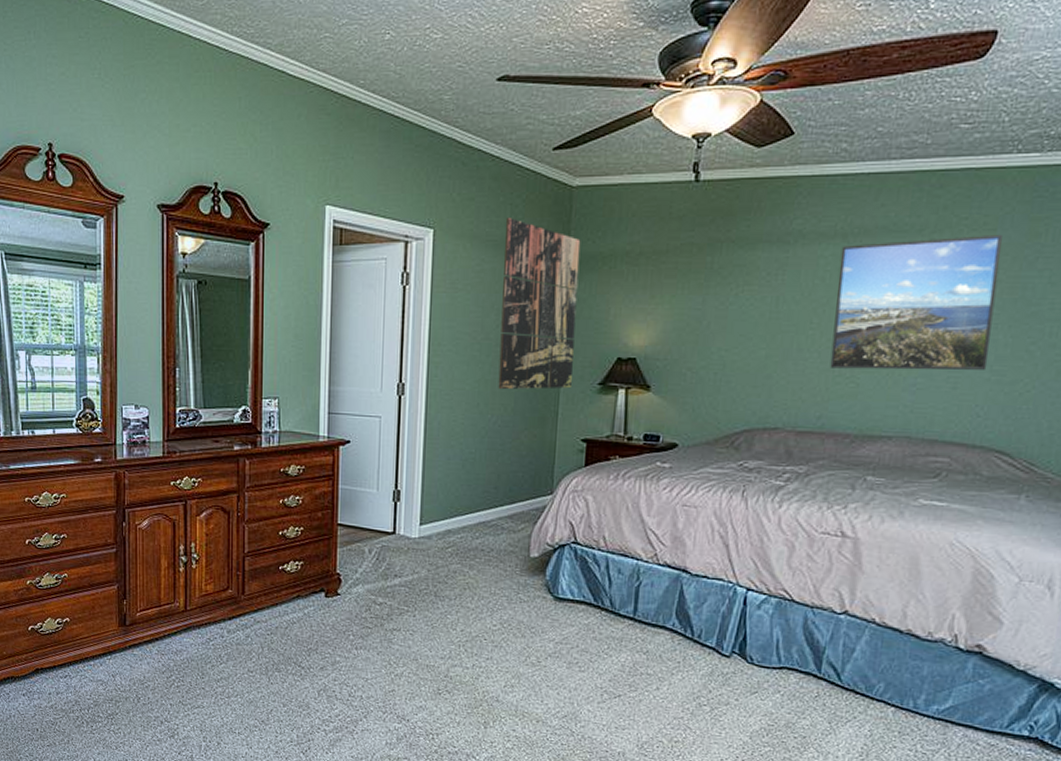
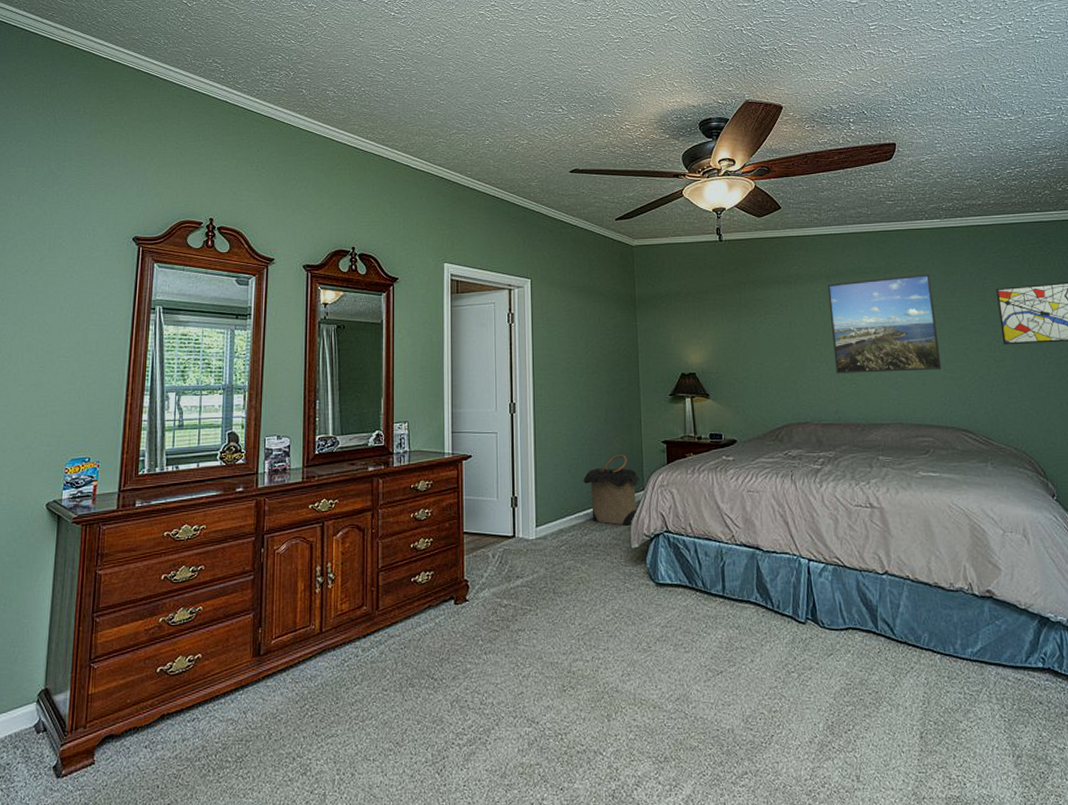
laundry hamper: none [479,452,549,533] -> present [583,455,640,526]
wall art: present [498,216,581,390] -> none [585,269,649,404]

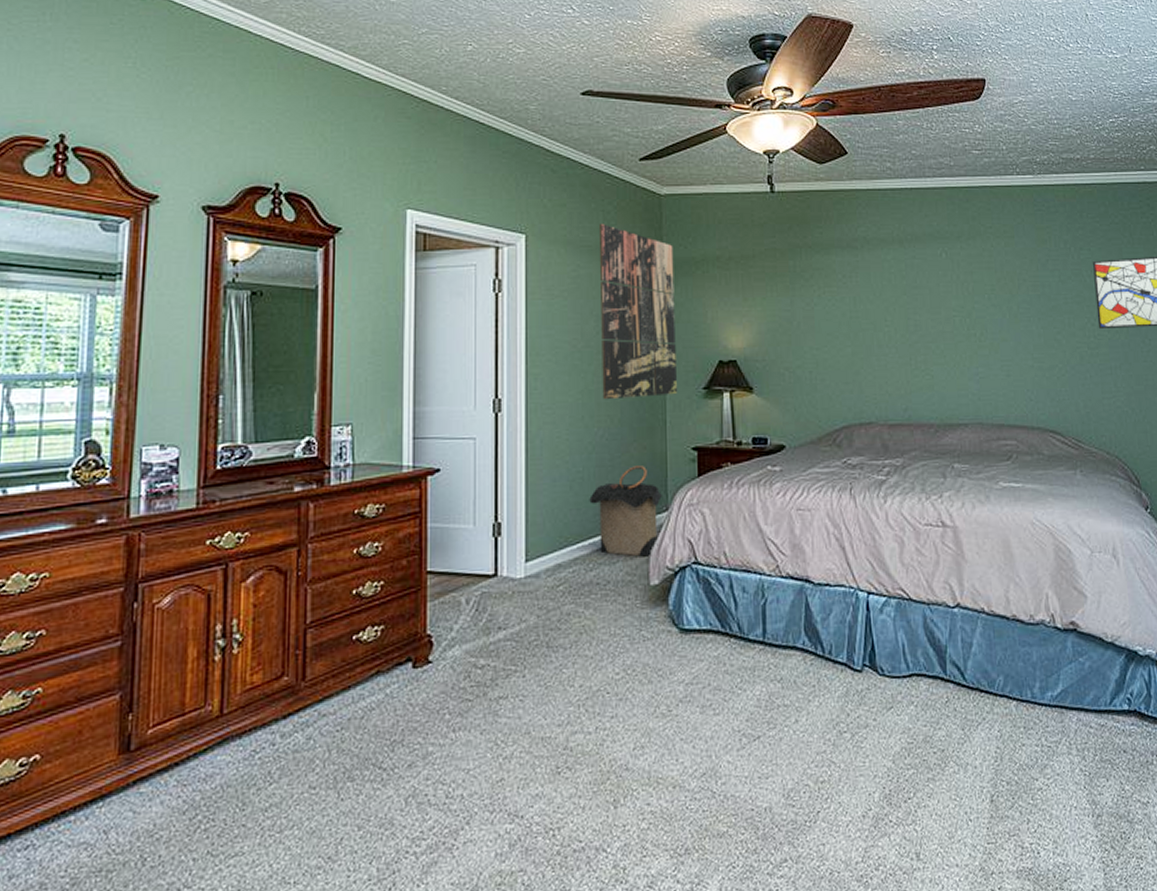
wall art: none [585,269,649,404] -> present [598,223,677,400]
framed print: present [827,273,942,374] -> none [900,240,1029,362]

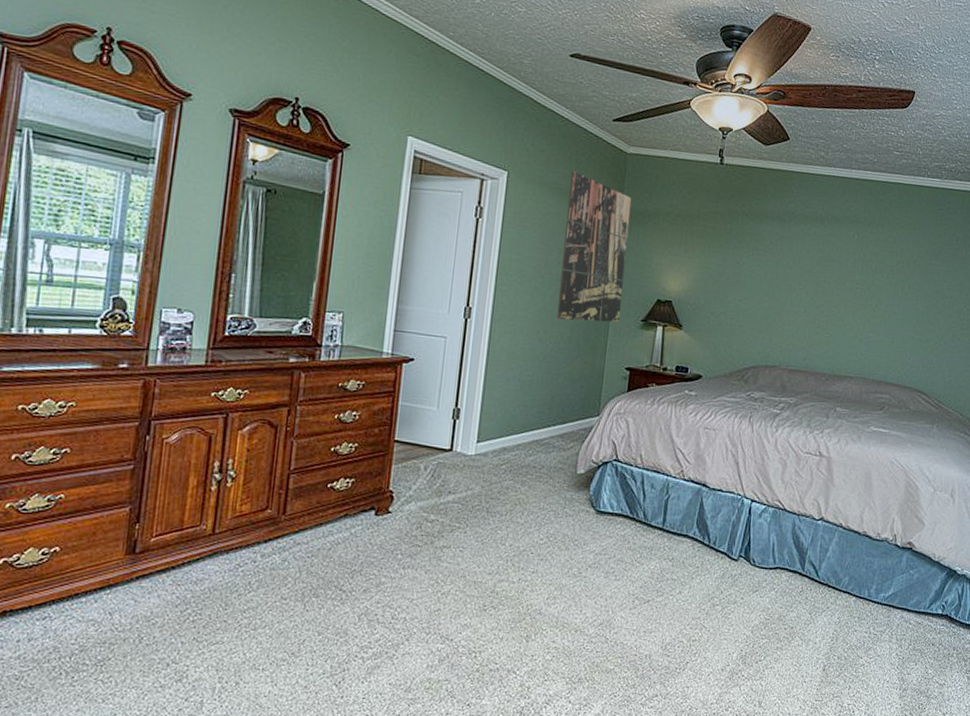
laundry hamper: present [589,466,663,557] -> none [535,376,597,451]

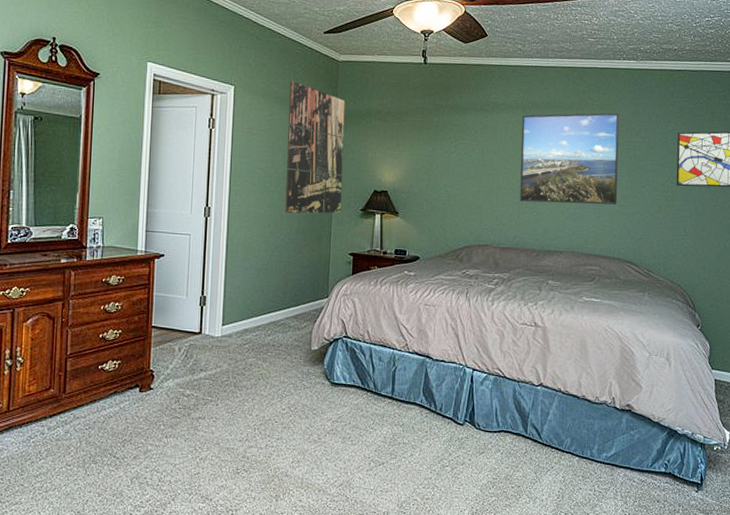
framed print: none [812,228,920,330] -> present [519,112,620,205]

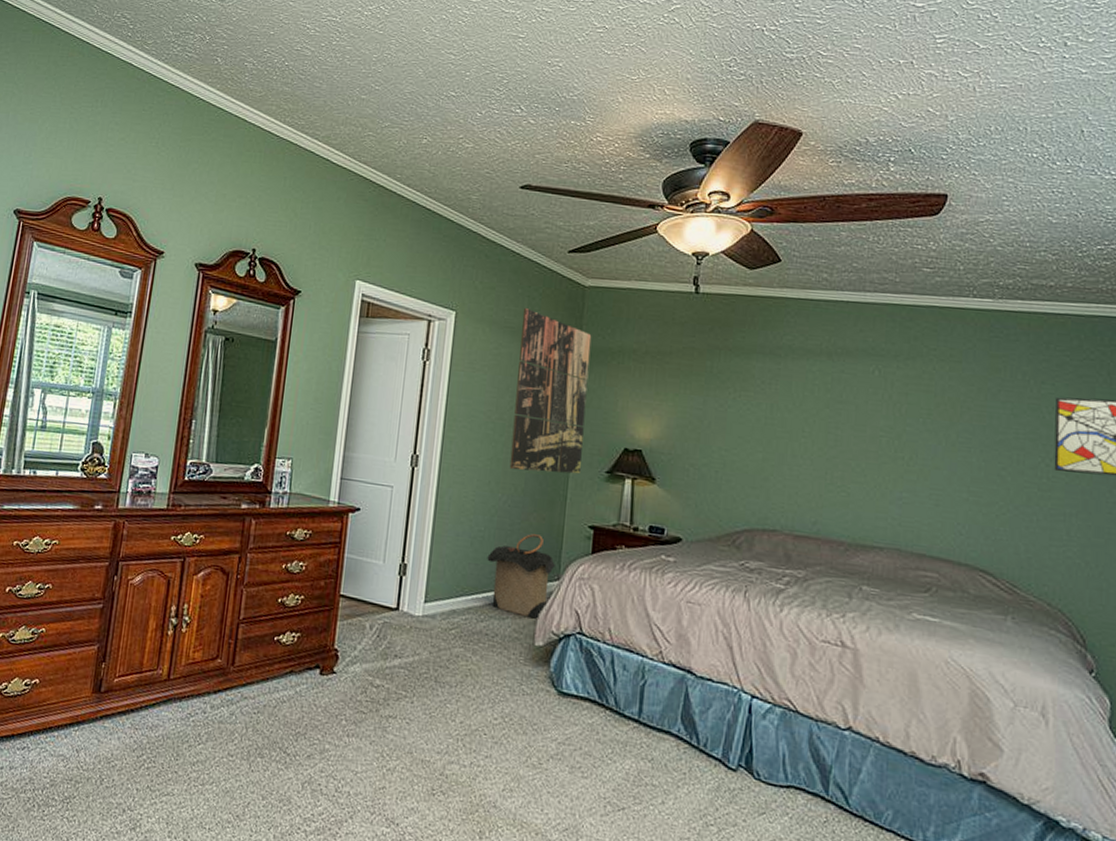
laundry hamper: none [271,263,325,329] -> present [487,534,556,619]
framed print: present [519,112,620,205] -> none [822,363,968,490]

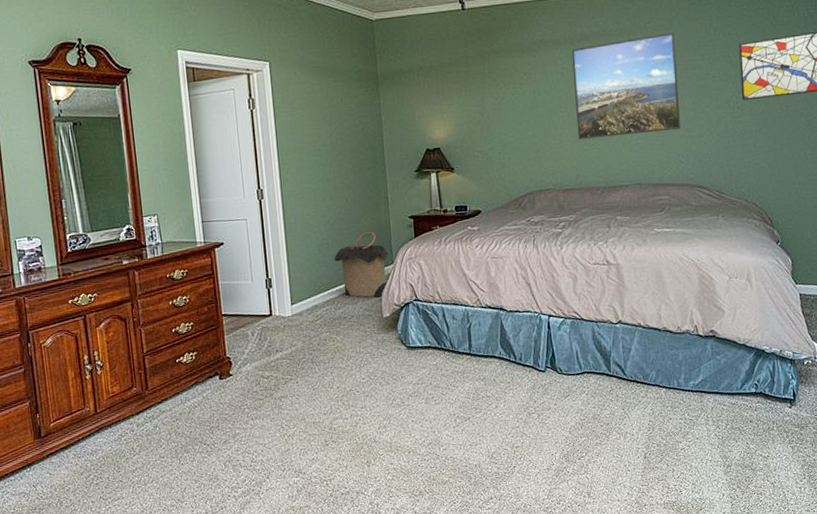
wall art: present [509,307,592,475] -> none [325,47,395,185]
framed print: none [822,363,968,490] -> present [571,31,681,140]

